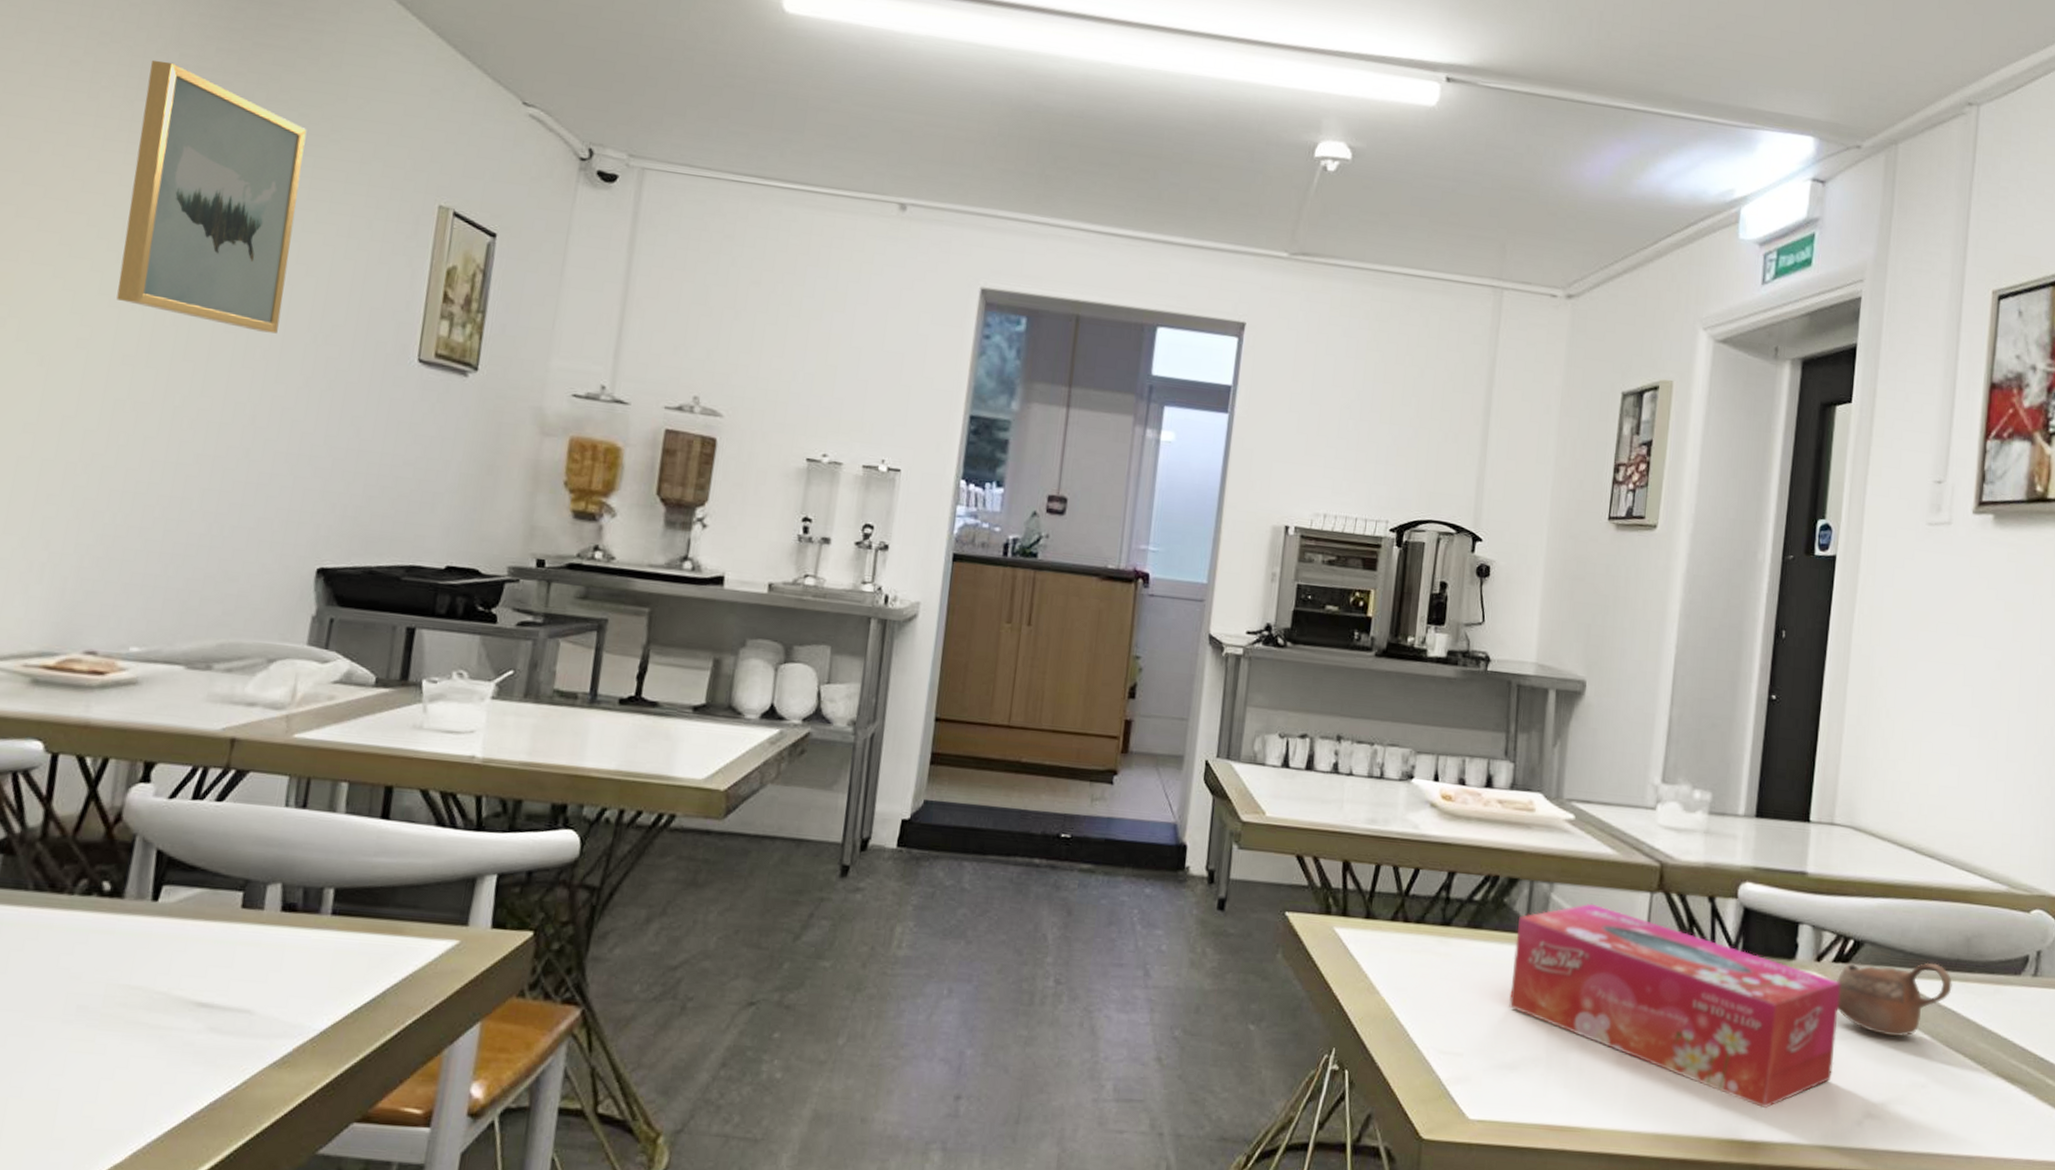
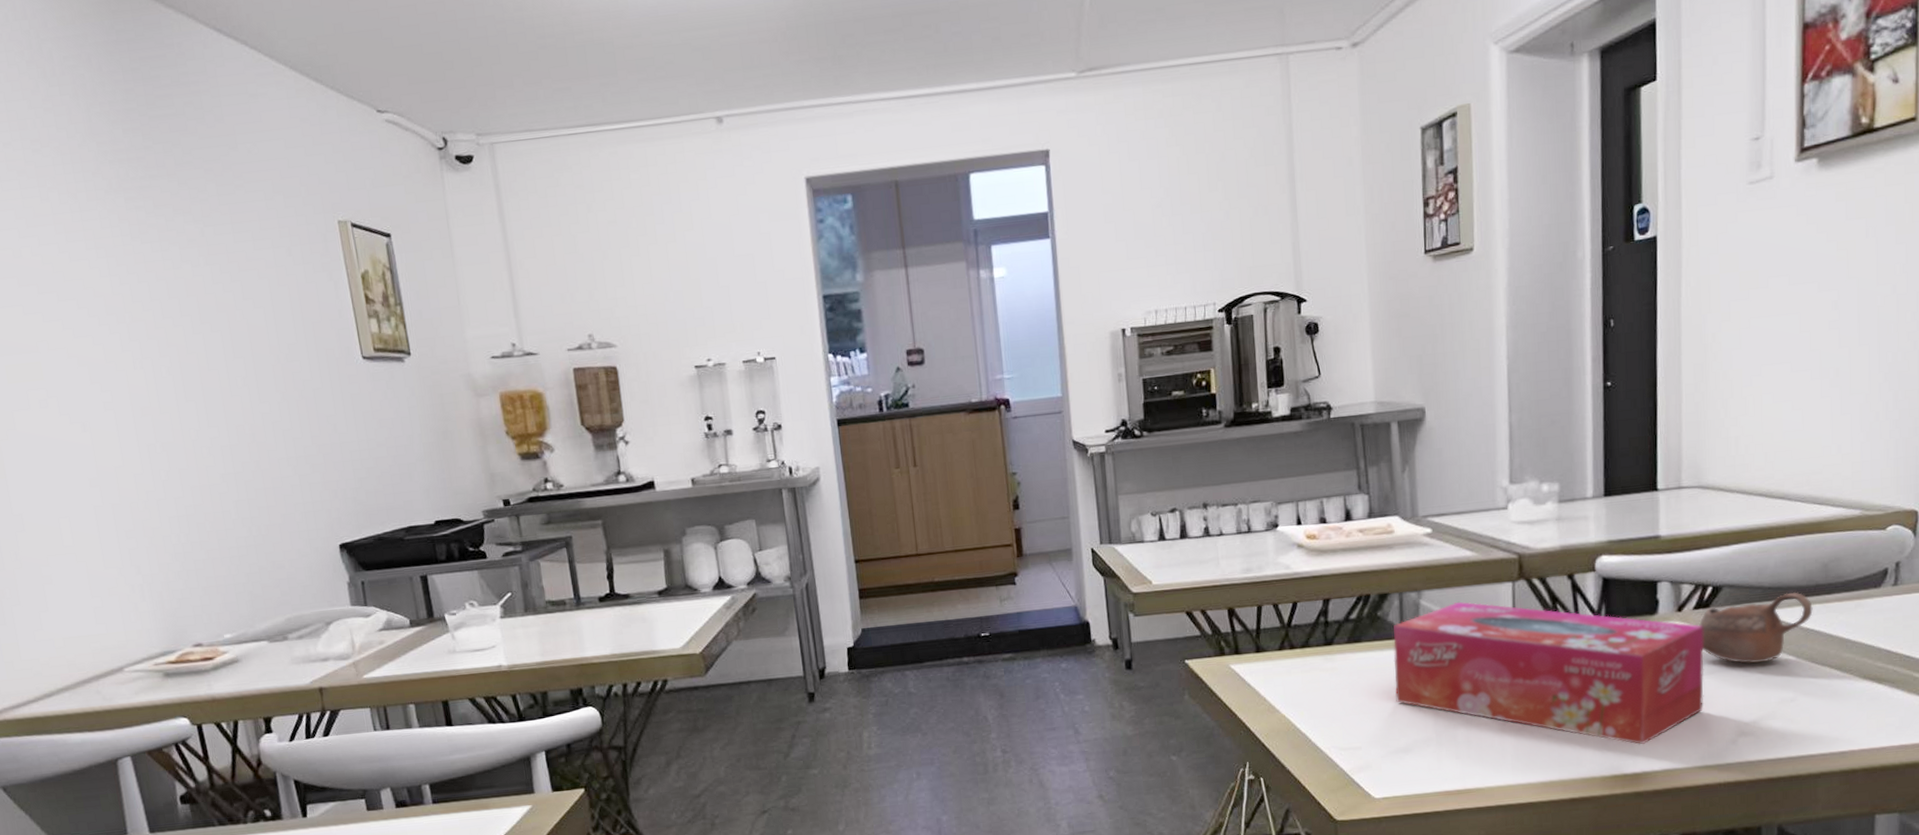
wall art: present [116,59,307,334] -> none [77,152,248,365]

